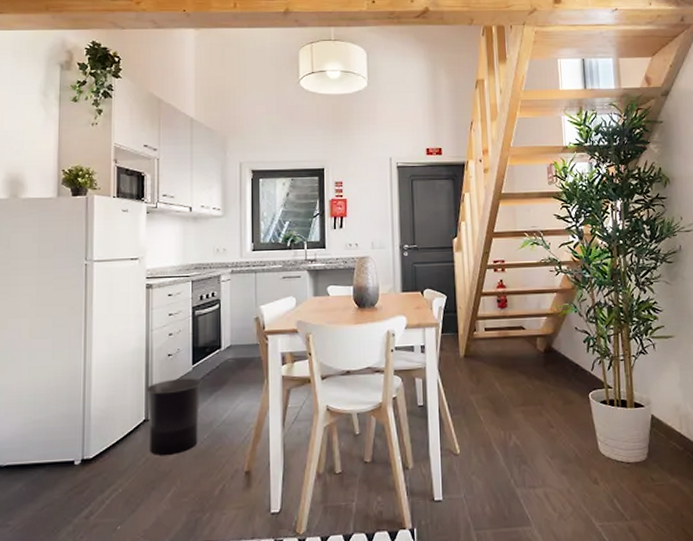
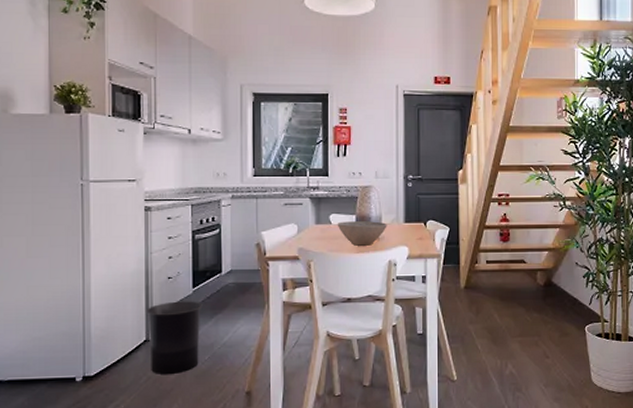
bowl: none [335,292,385,317] -> present [337,221,387,246]

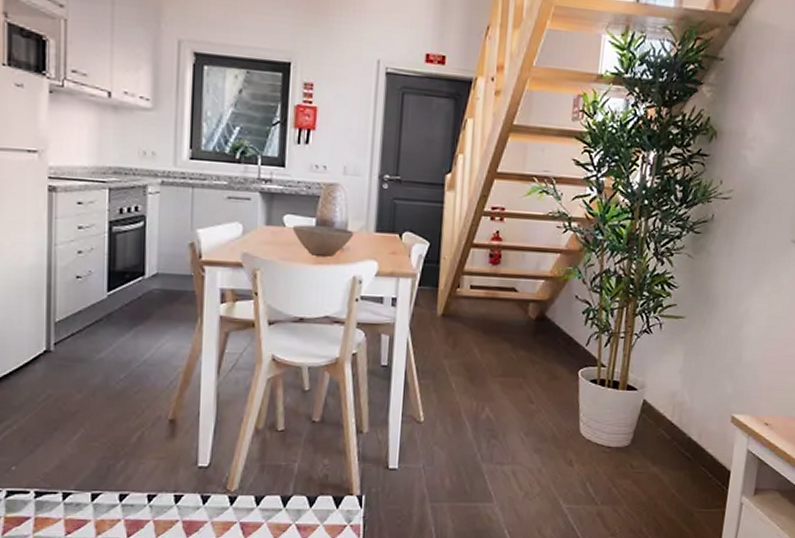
waste bin: present [146,301,203,374] -> none [48,306,119,393]

